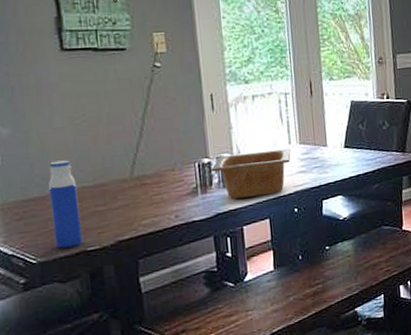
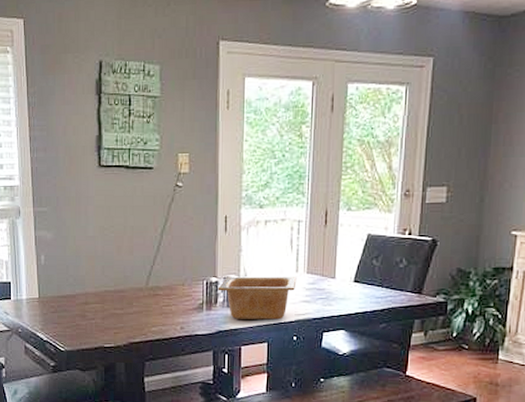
water bottle: present [48,160,83,249] -> none [78,265,102,342]

